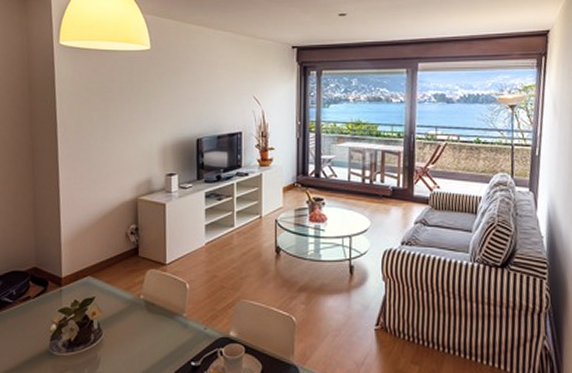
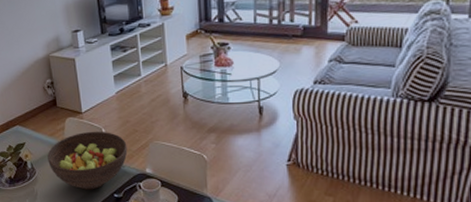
fruit bowl: none [119,286,212,357] -> present [47,131,128,190]

